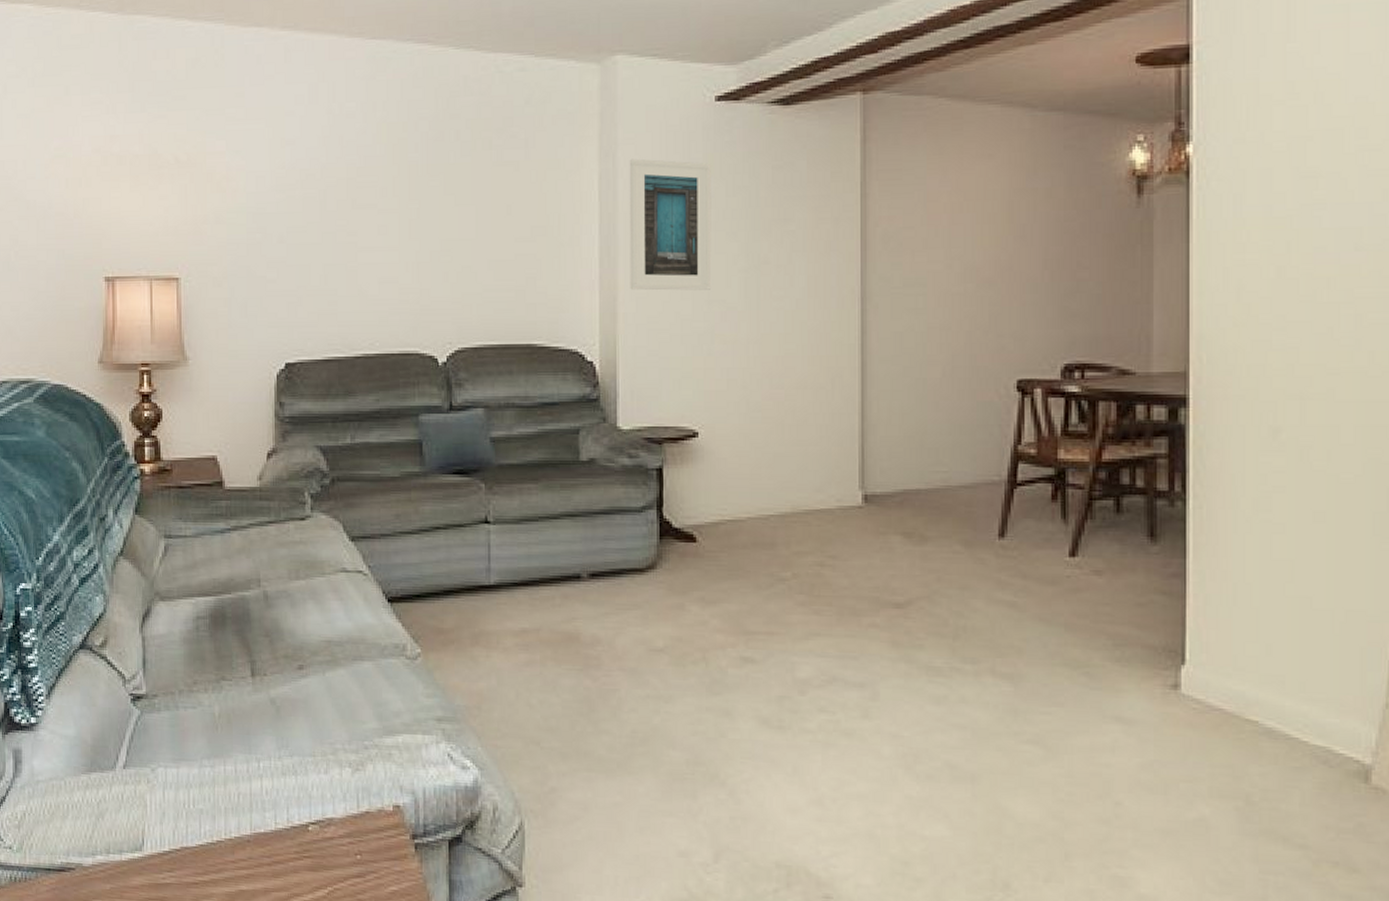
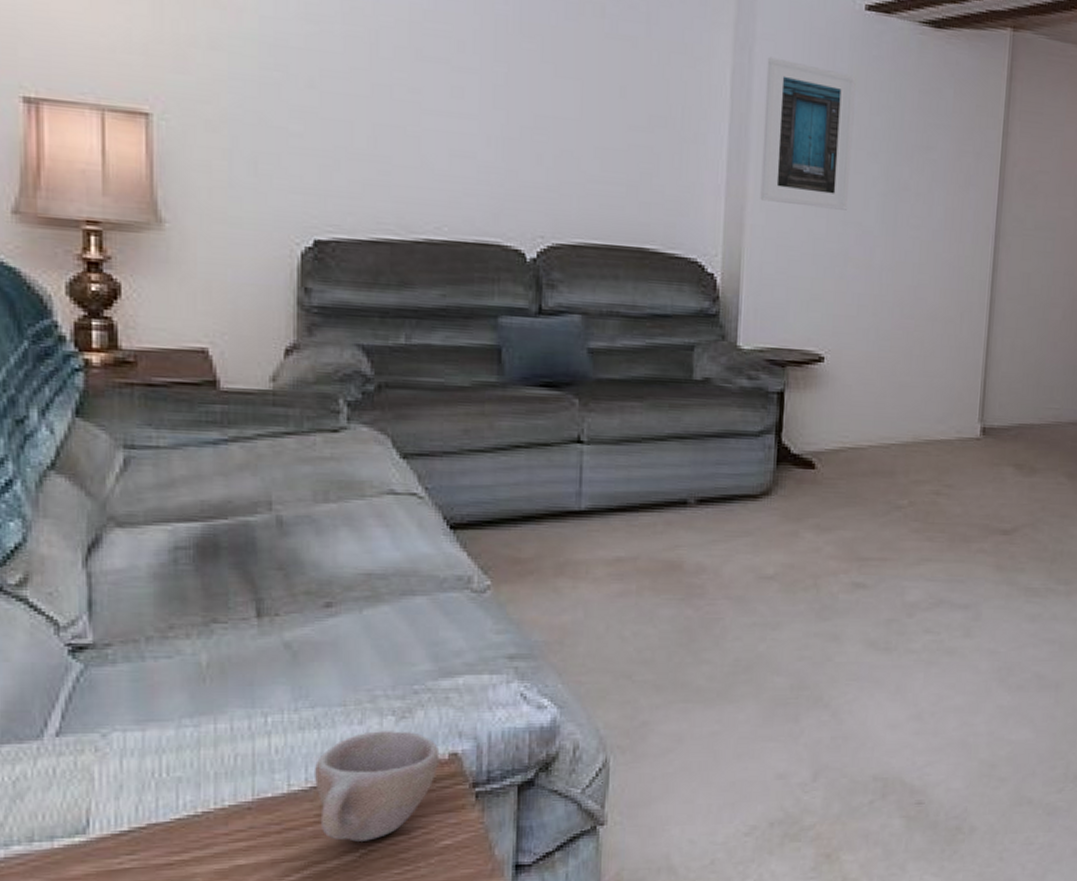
cup: none [293,780,386,880] -> present [313,731,440,842]

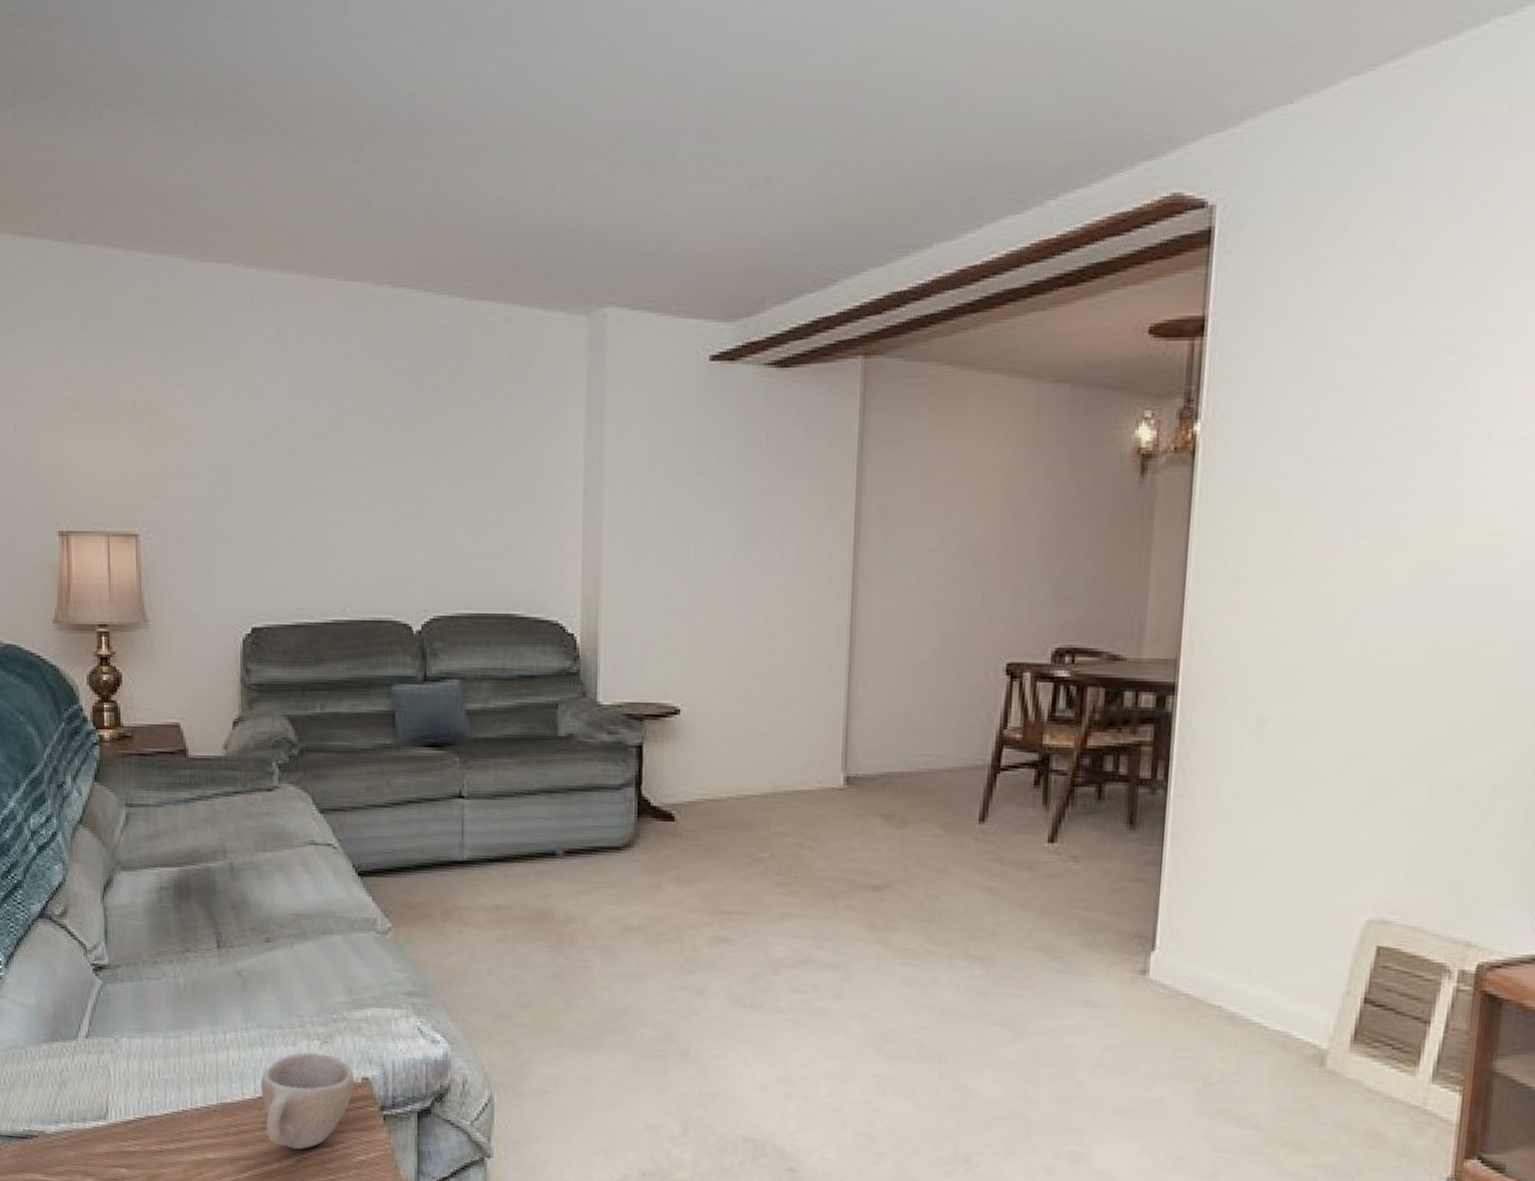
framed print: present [760,56,856,210] -> none [614,420,703,562]

